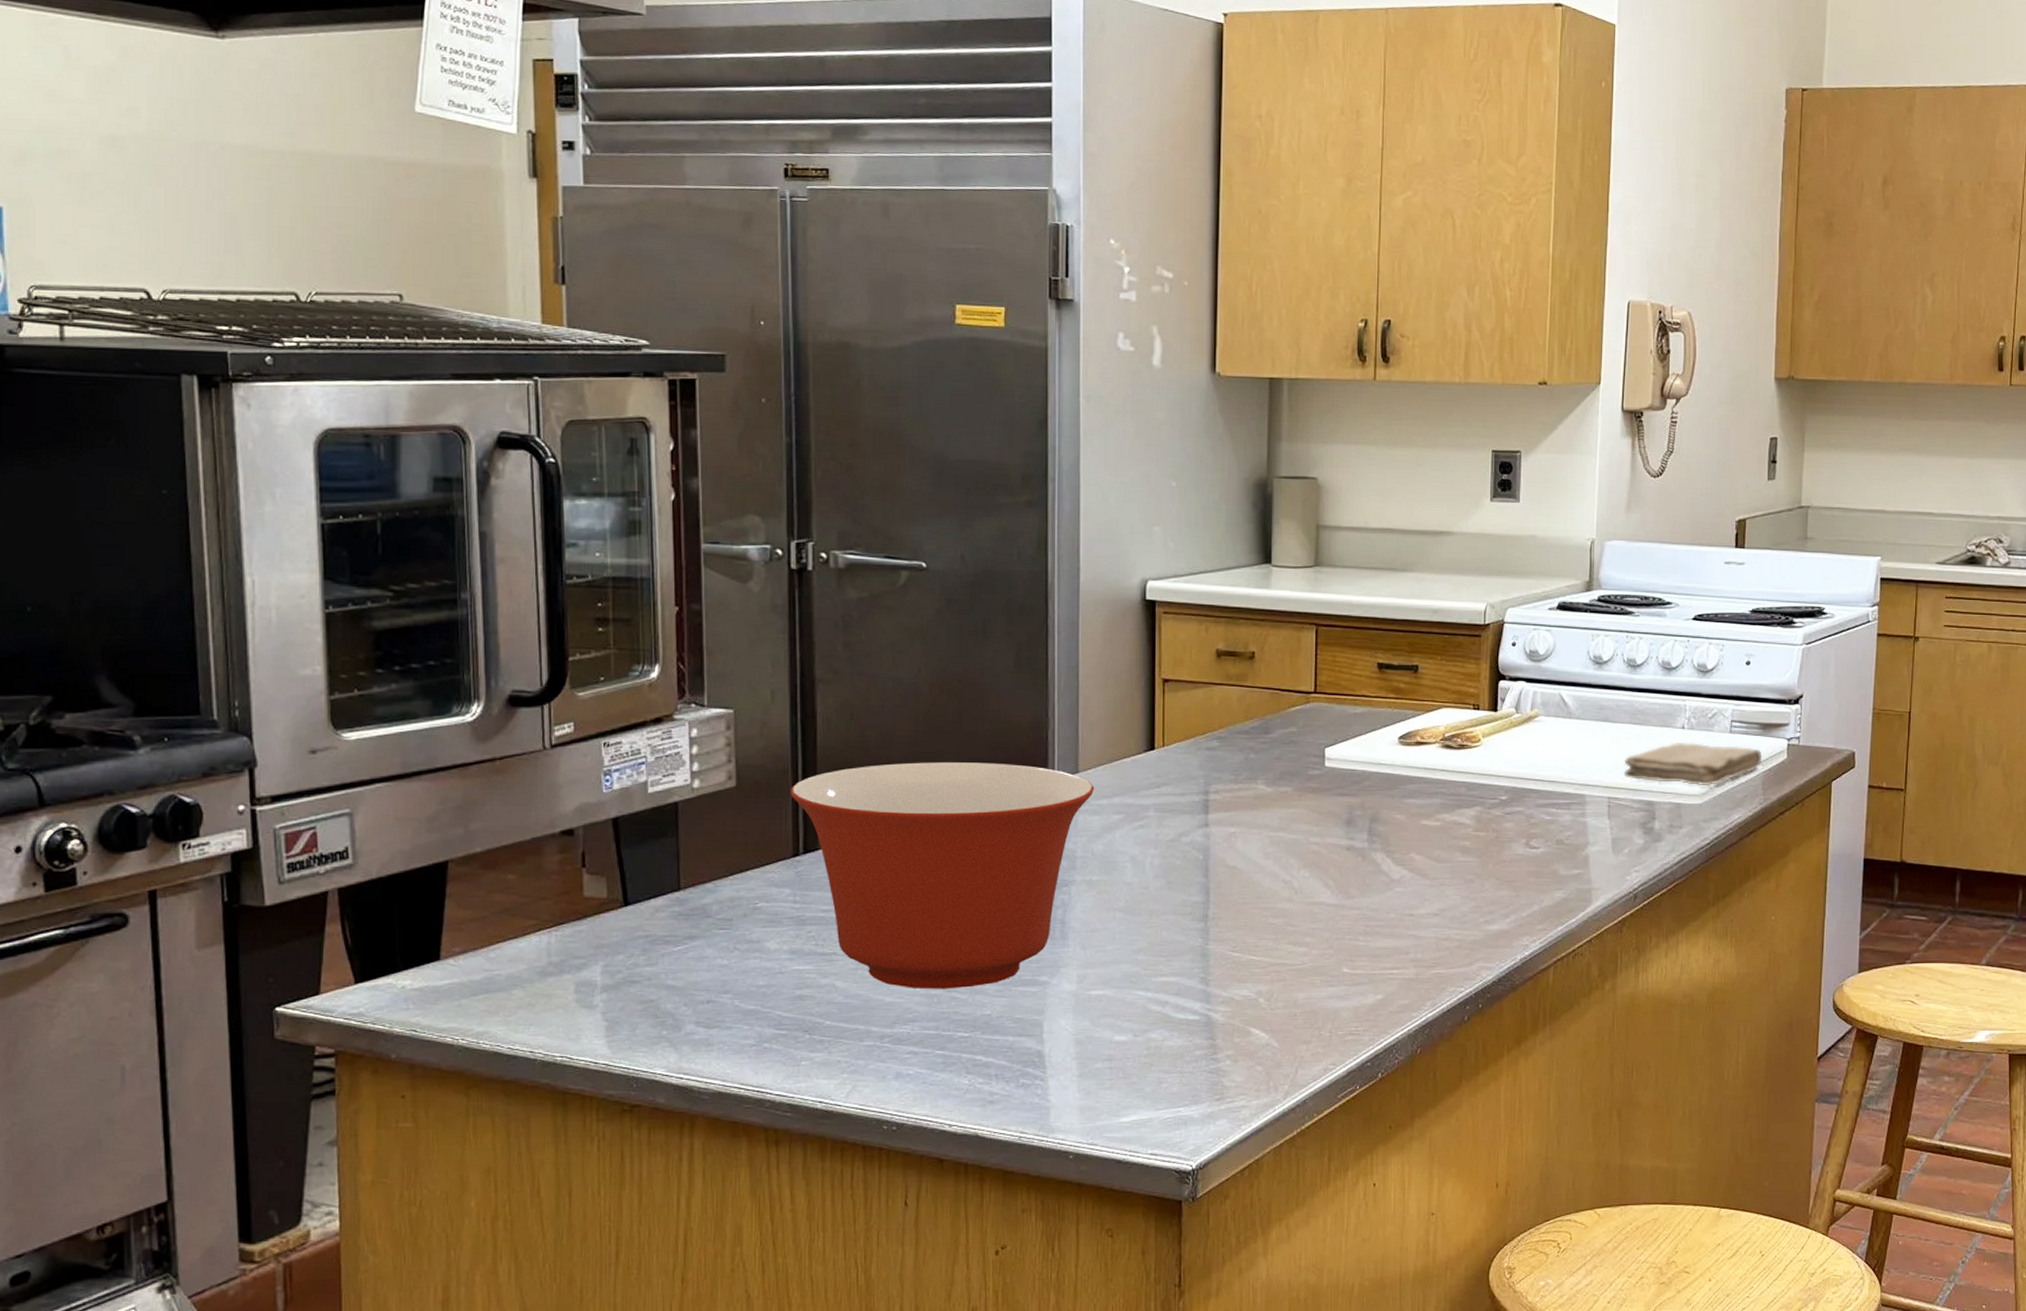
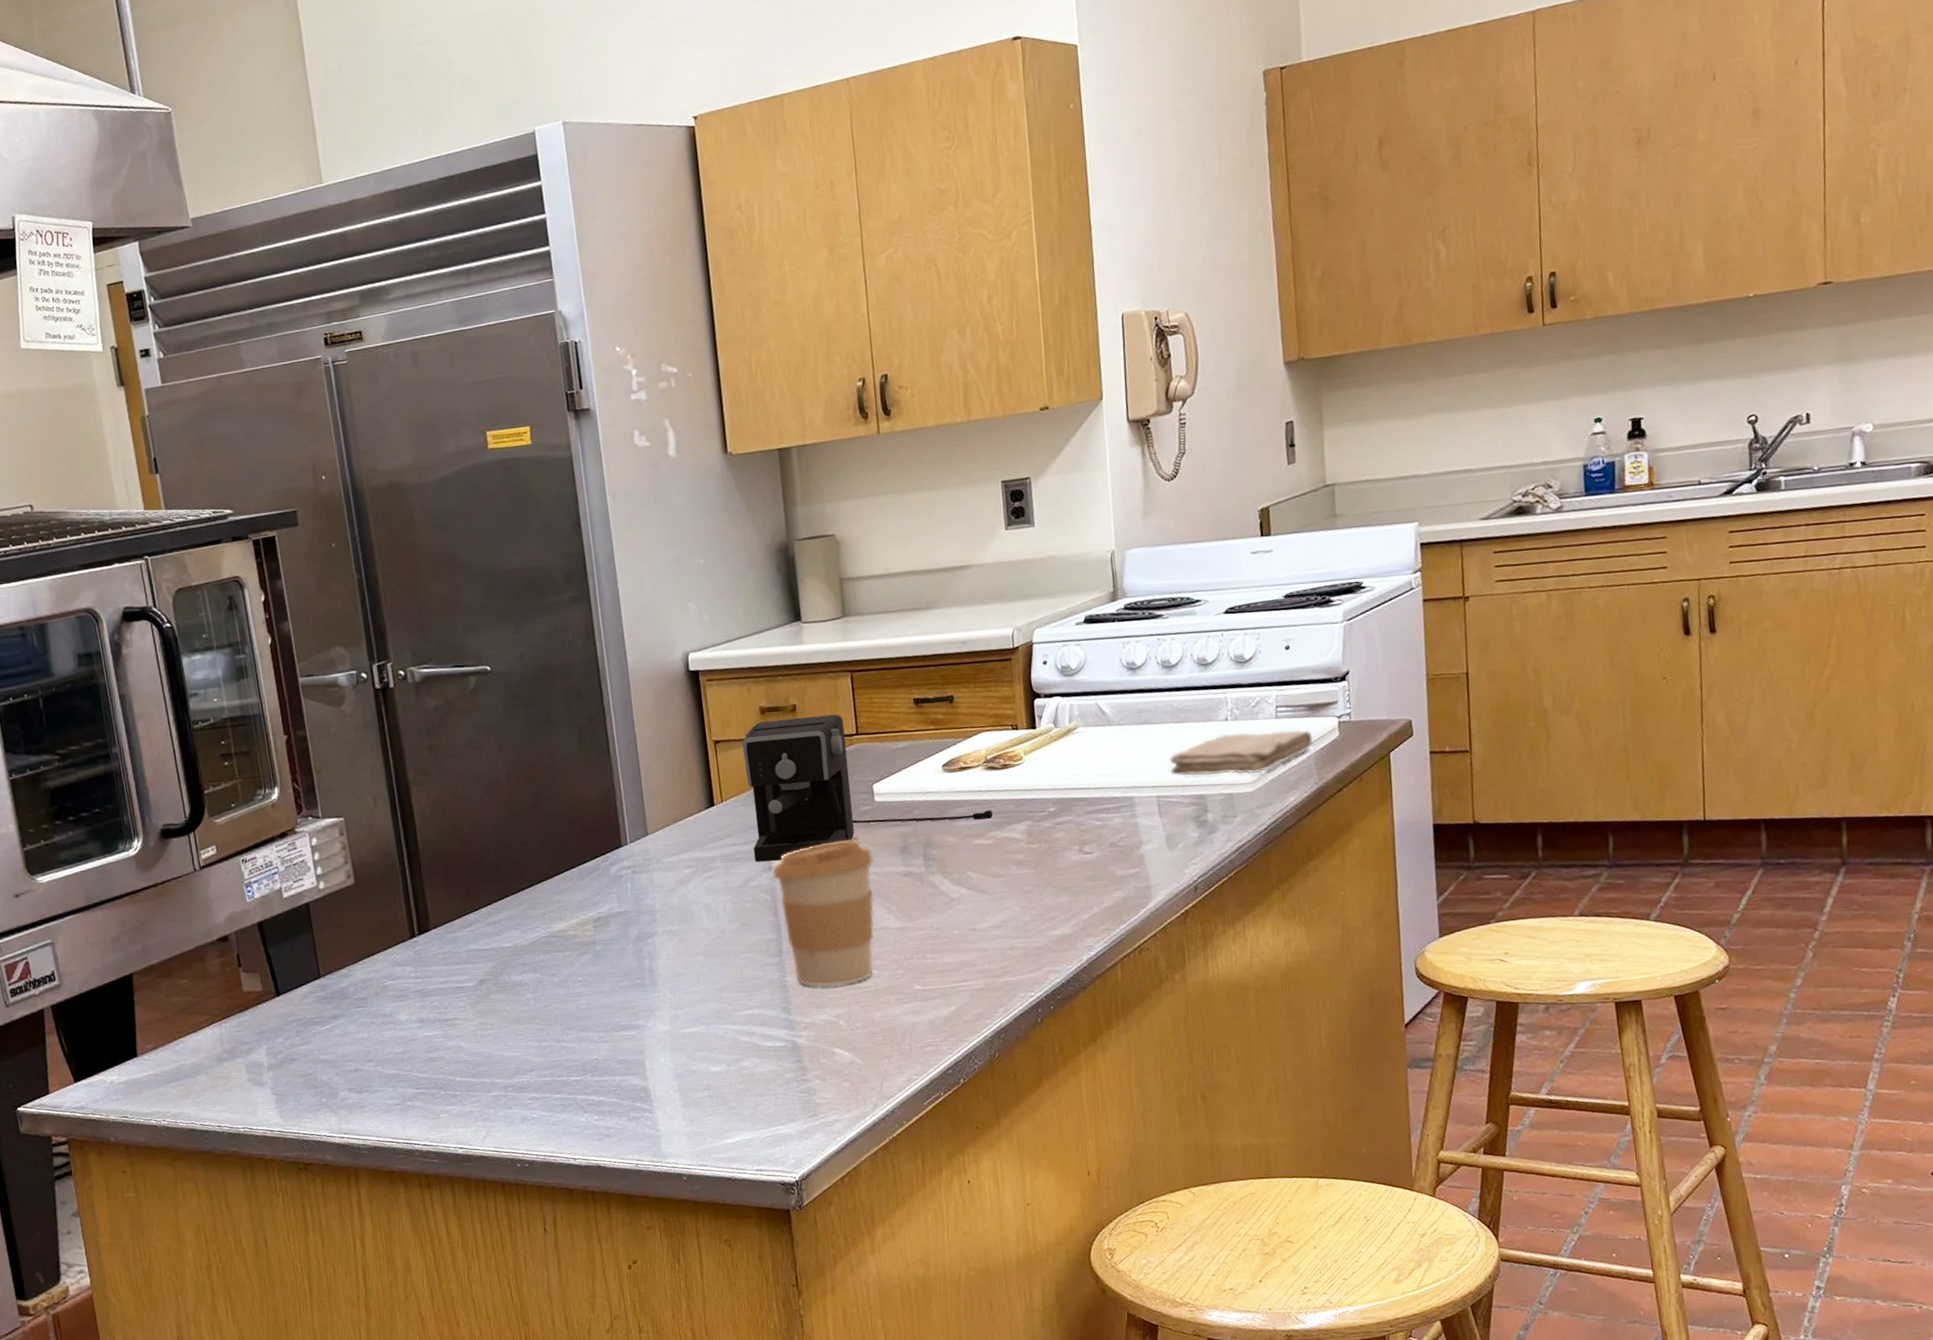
mixing bowl: present [790,762,1095,989] -> none [400,834,665,1043]
coffee maker: none [1190,665,1444,818] -> present [742,714,993,863]
coffee cup: none [1208,804,1317,960] -> present [773,839,874,987]

